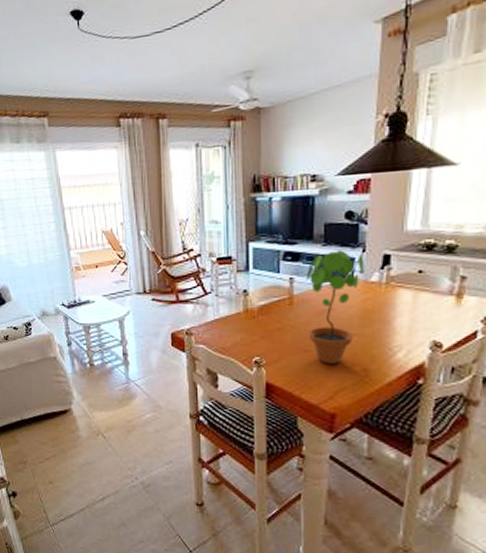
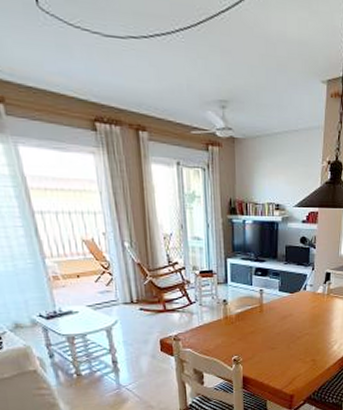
potted plant: present [306,250,364,364] -> none [272,268,313,357]

